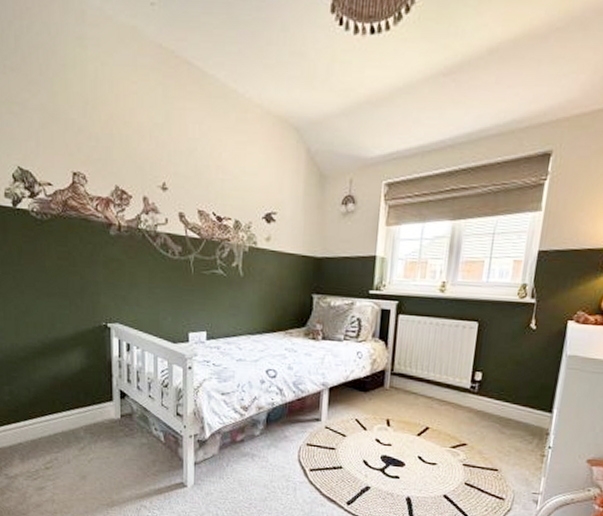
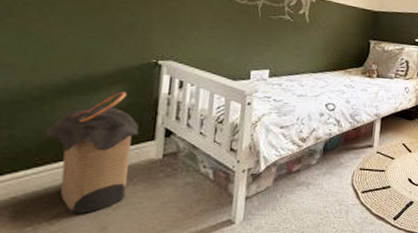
laundry hamper: none [32,354,100,463] -> present [45,91,140,214]

